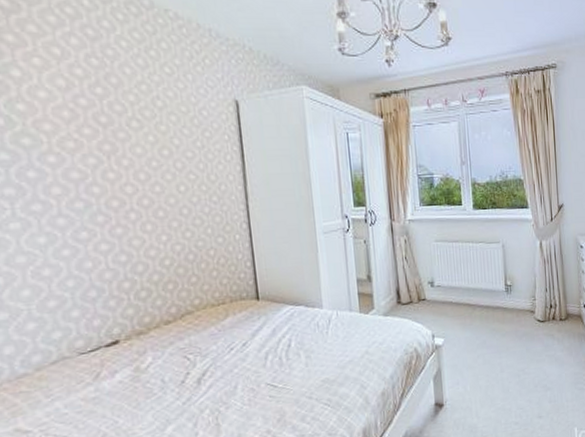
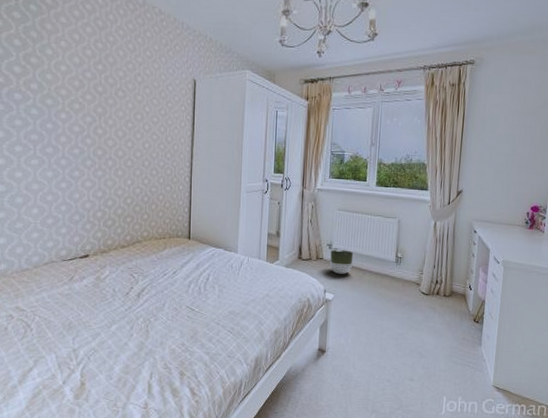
planter: none [433,286,460,314] -> present [330,249,354,274]

